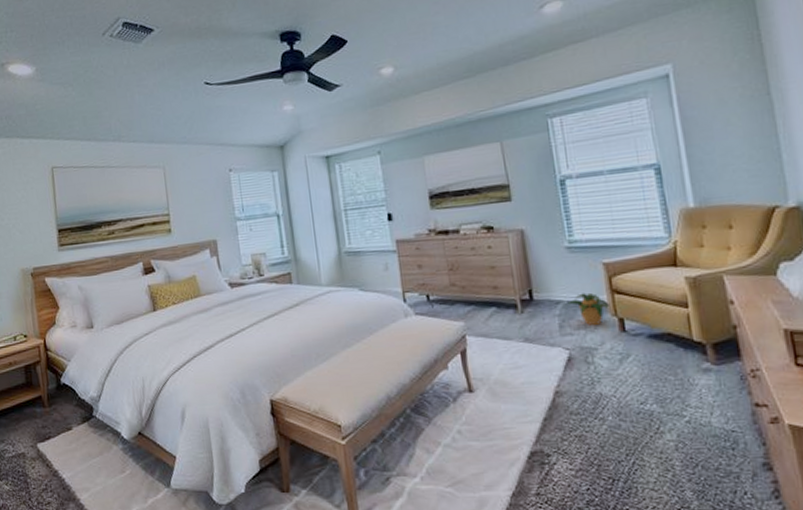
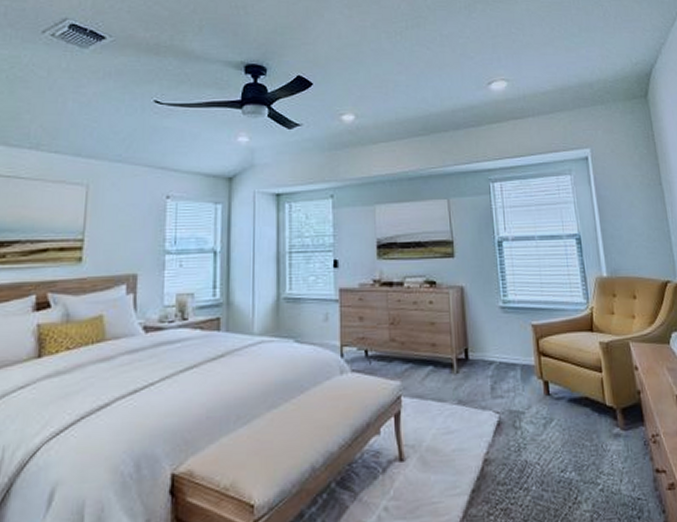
potted plant: present [567,293,610,325] -> none [499,354,536,388]

